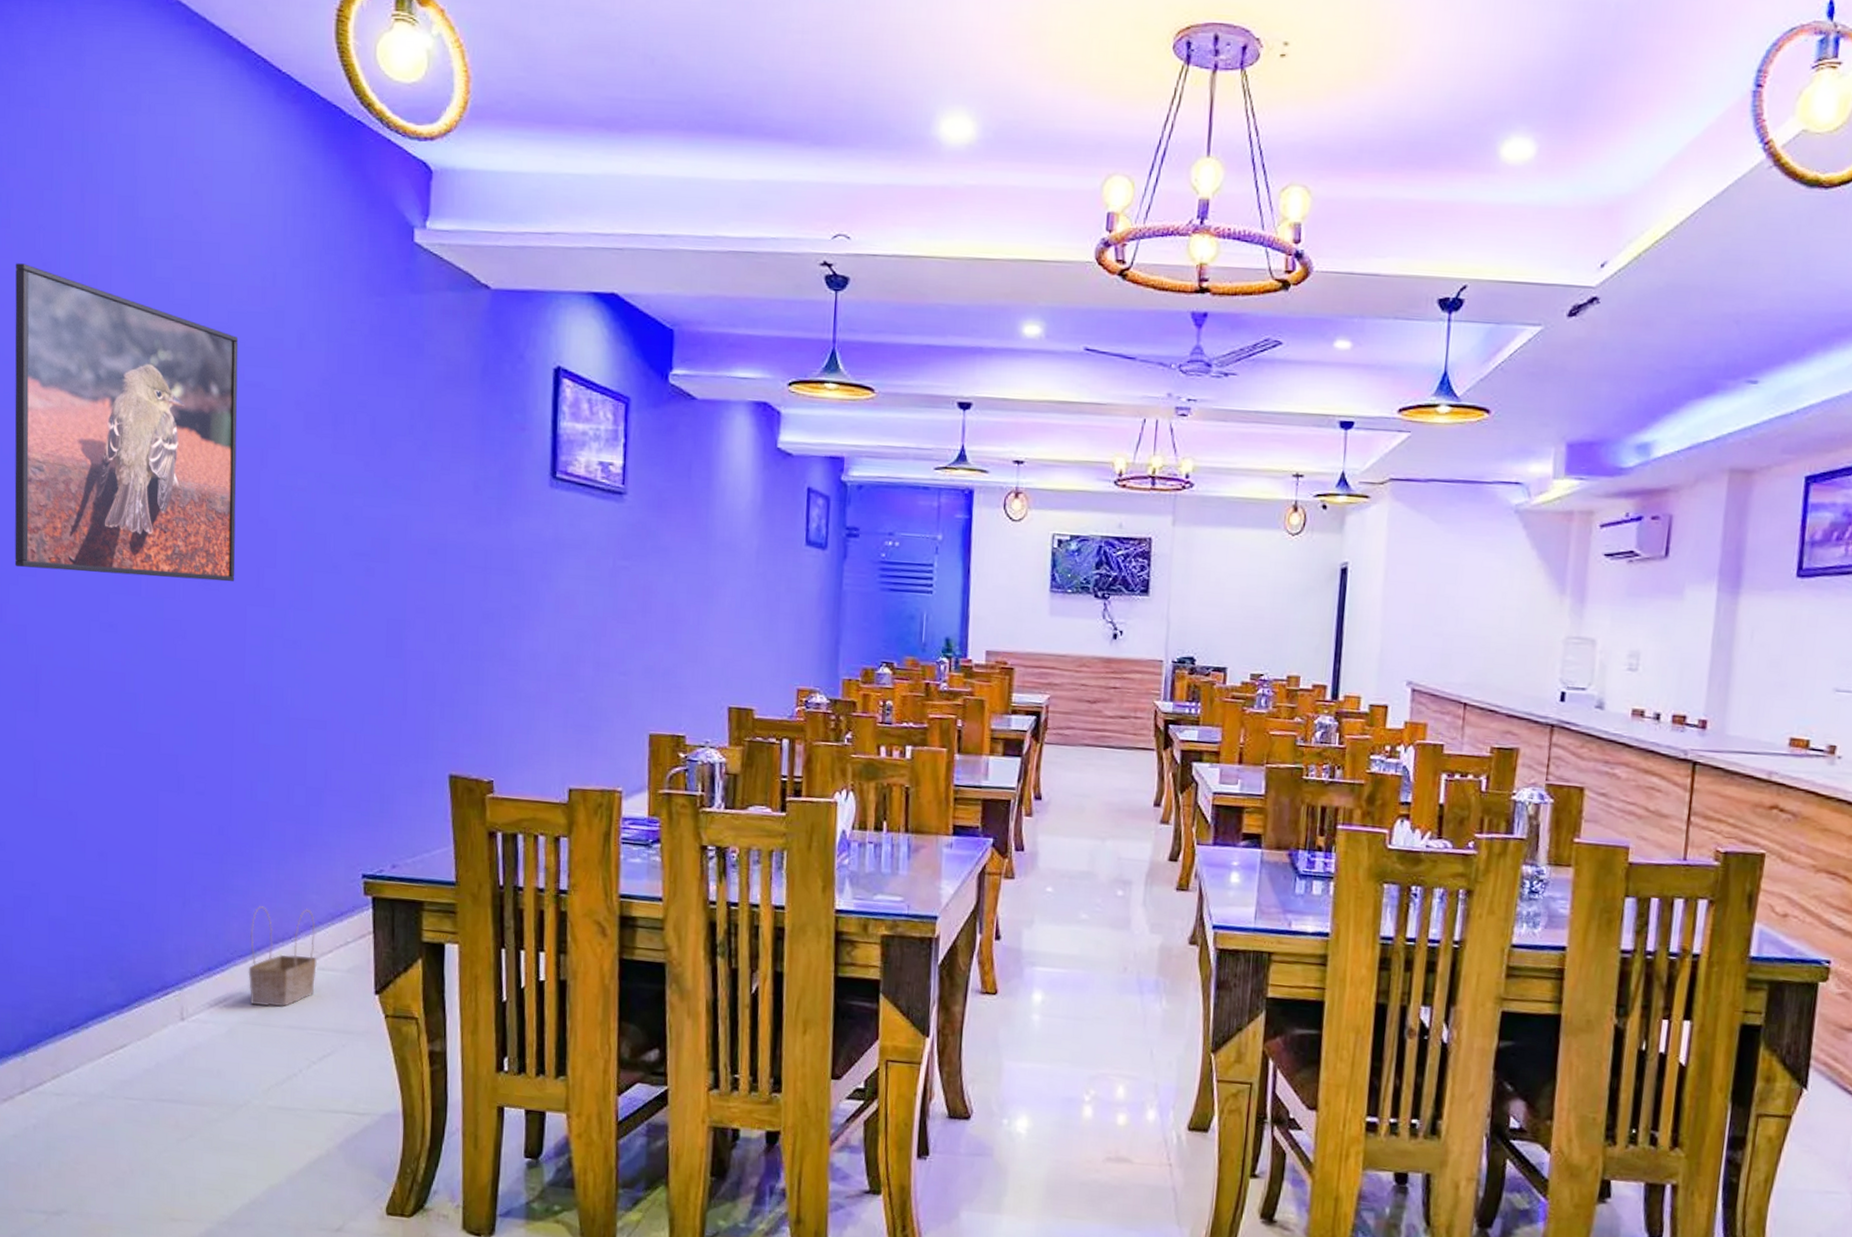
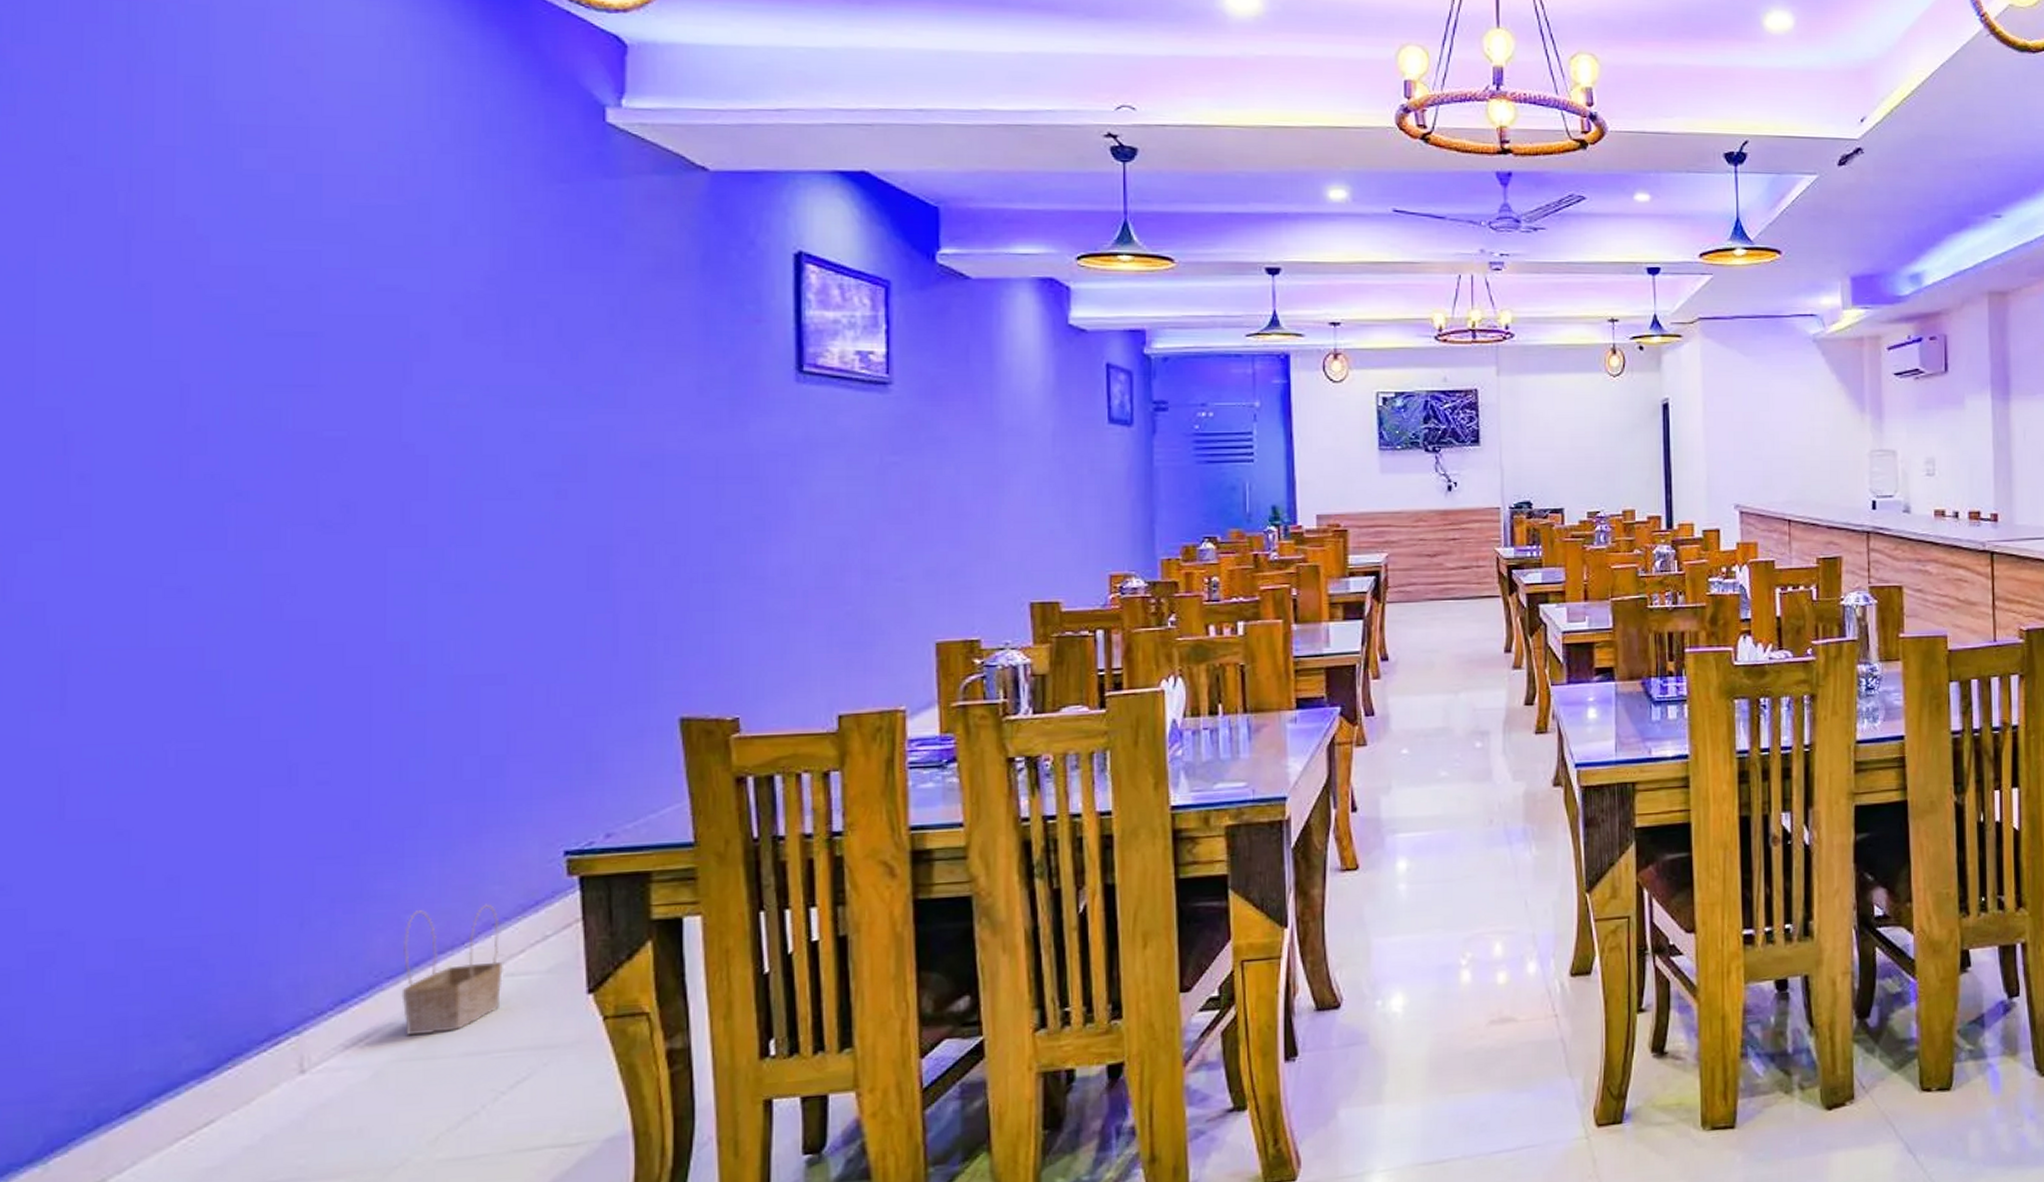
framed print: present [14,263,239,582] -> none [24,157,369,530]

